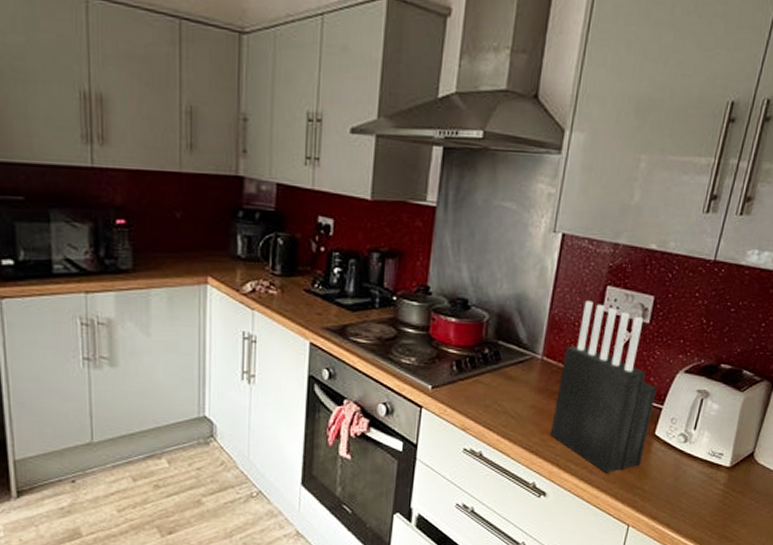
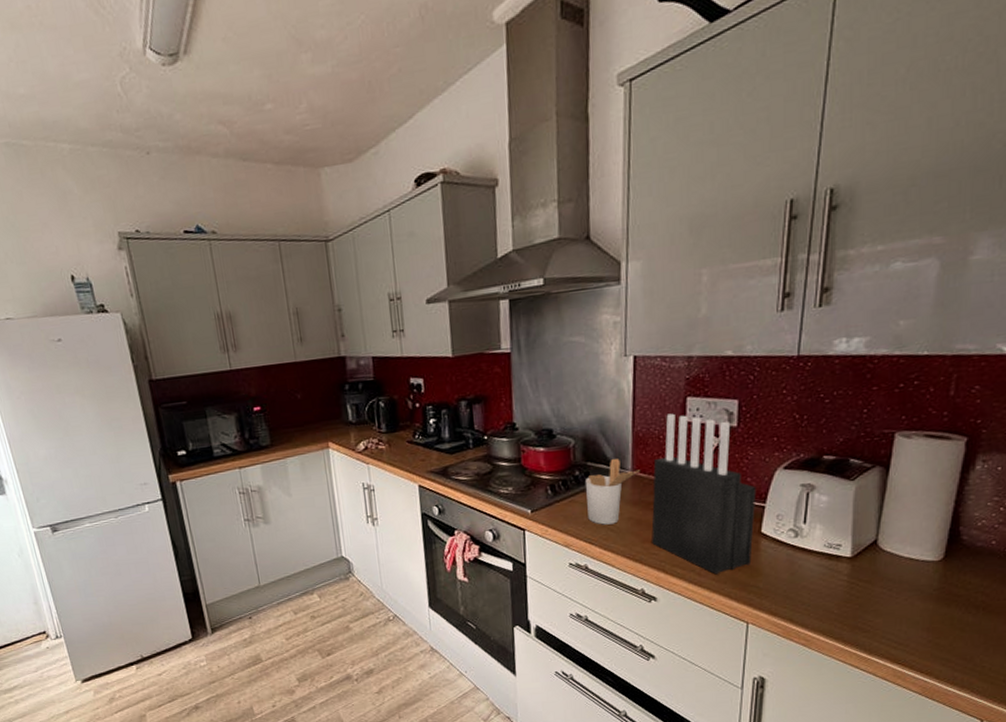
utensil holder: none [490,339,550,411] -> present [586,458,640,525]

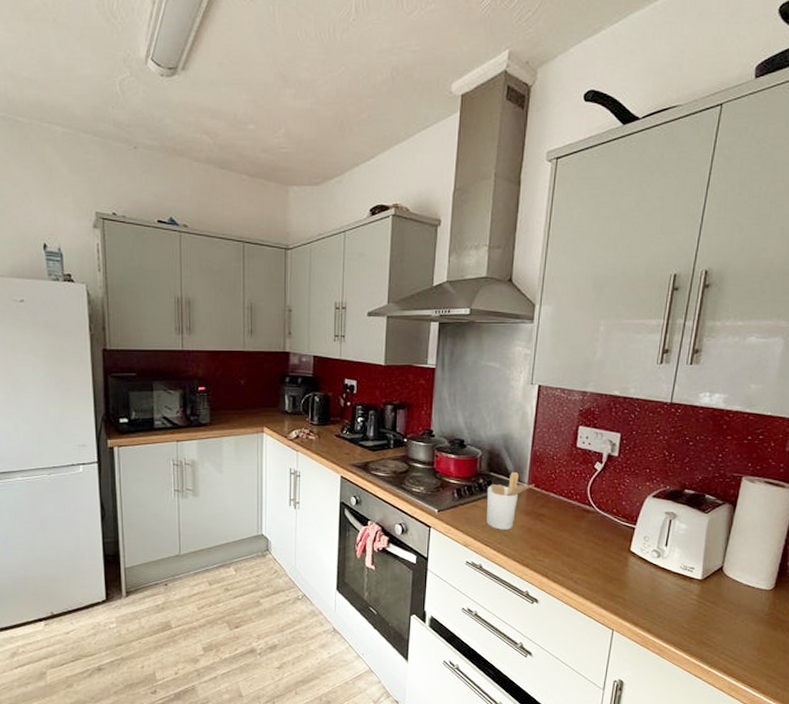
knife block: present [651,413,757,575] -> none [539,438,630,584]

